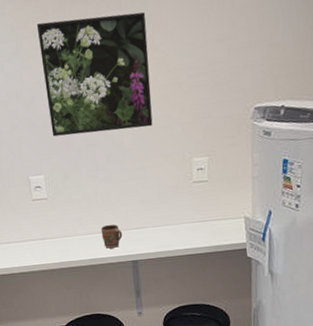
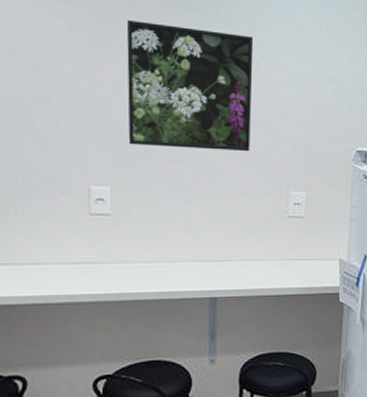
mug: present [101,224,123,249] -> none [175,253,202,281]

